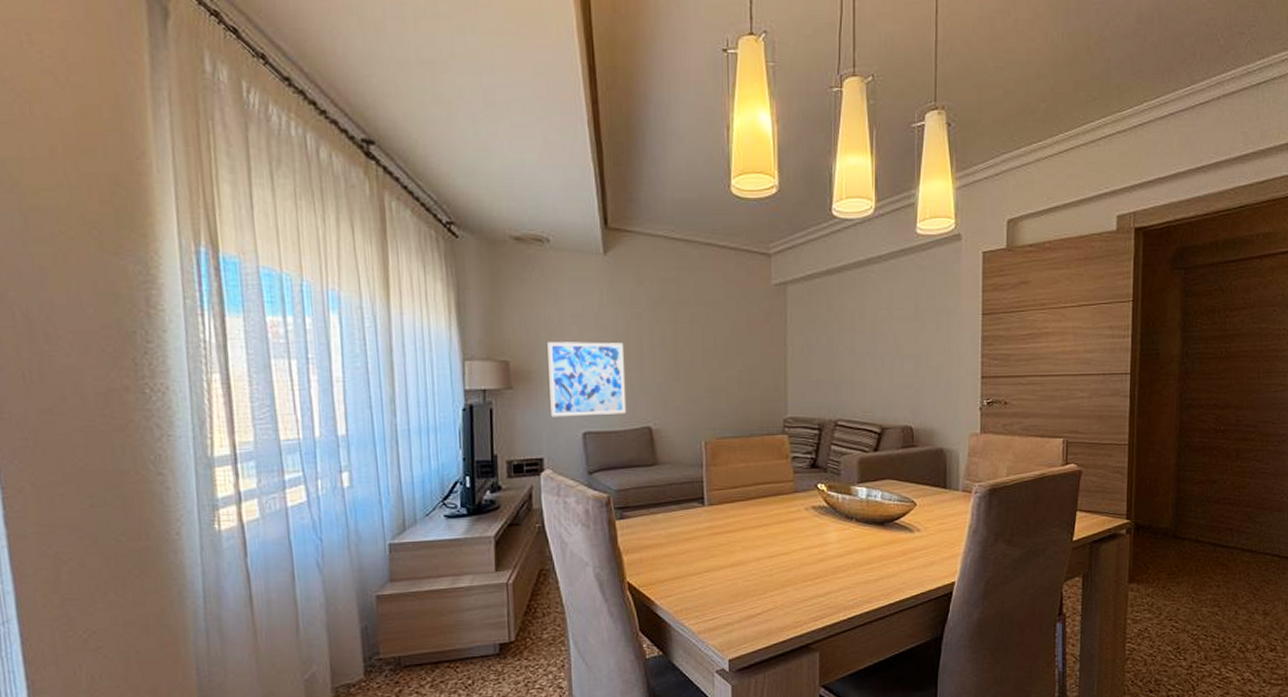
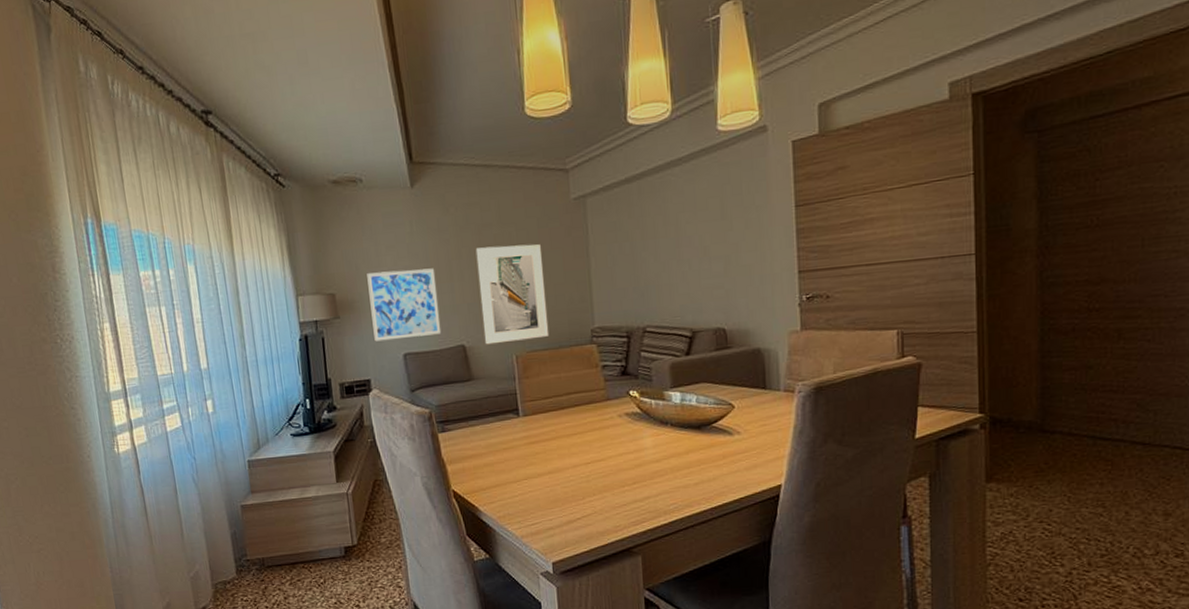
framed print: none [669,325,741,428] -> present [475,244,550,345]

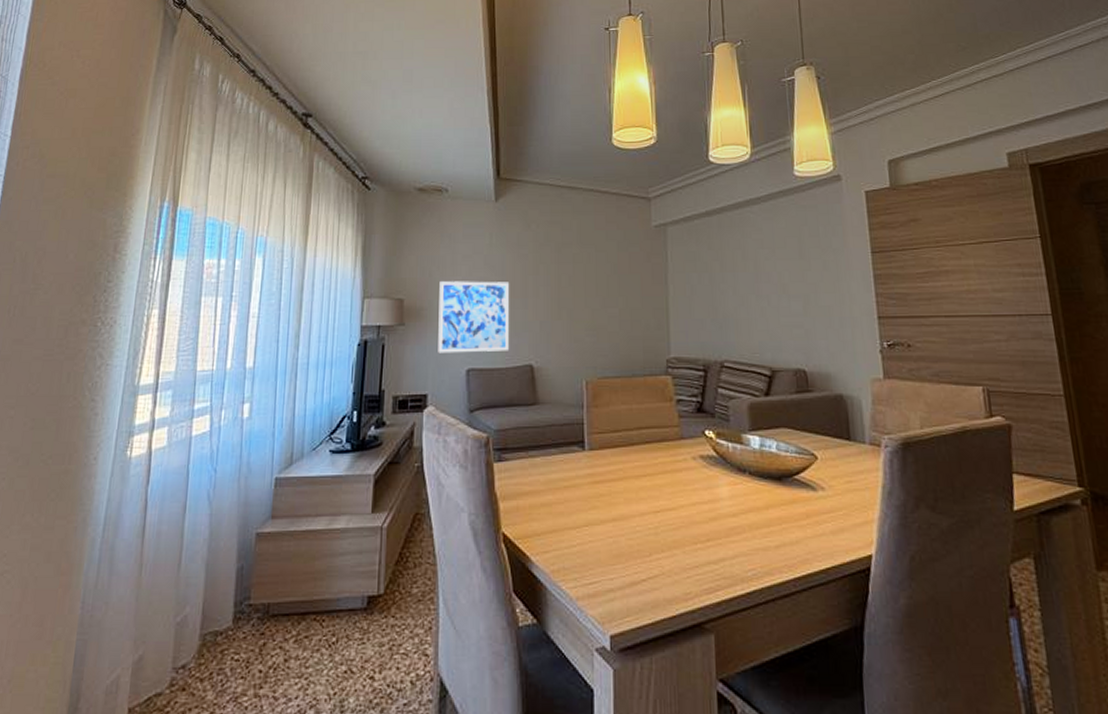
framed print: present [475,244,550,345] -> none [553,265,623,367]

